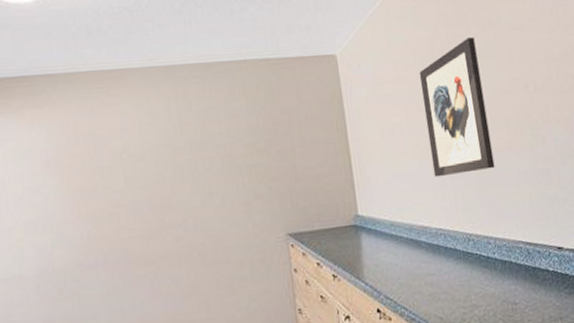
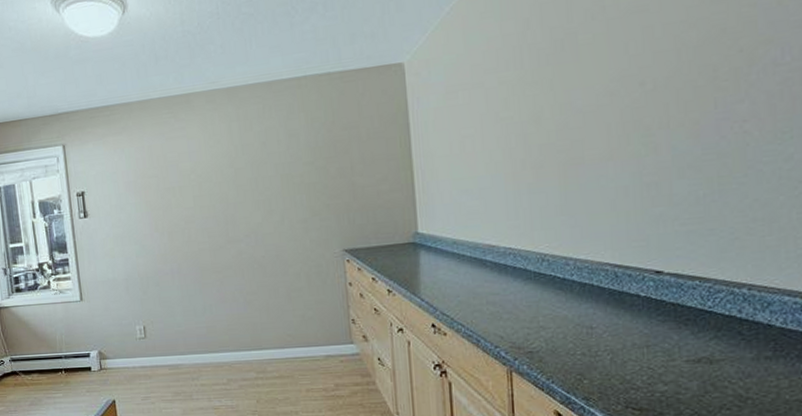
wall art: present [419,37,495,178] -> none [501,28,586,194]

